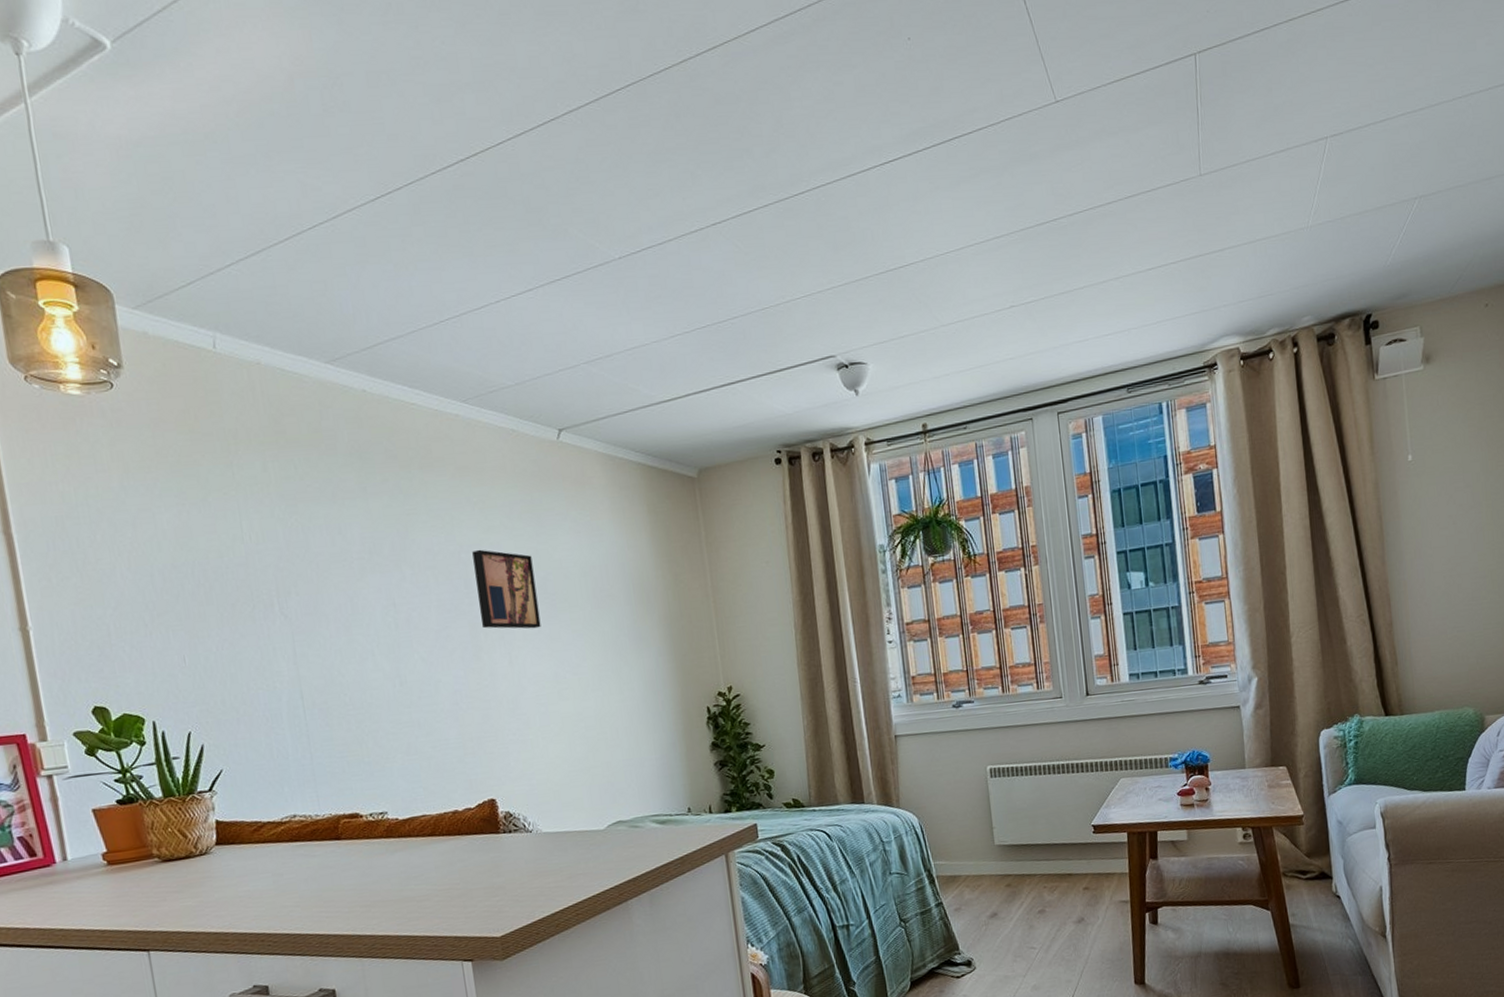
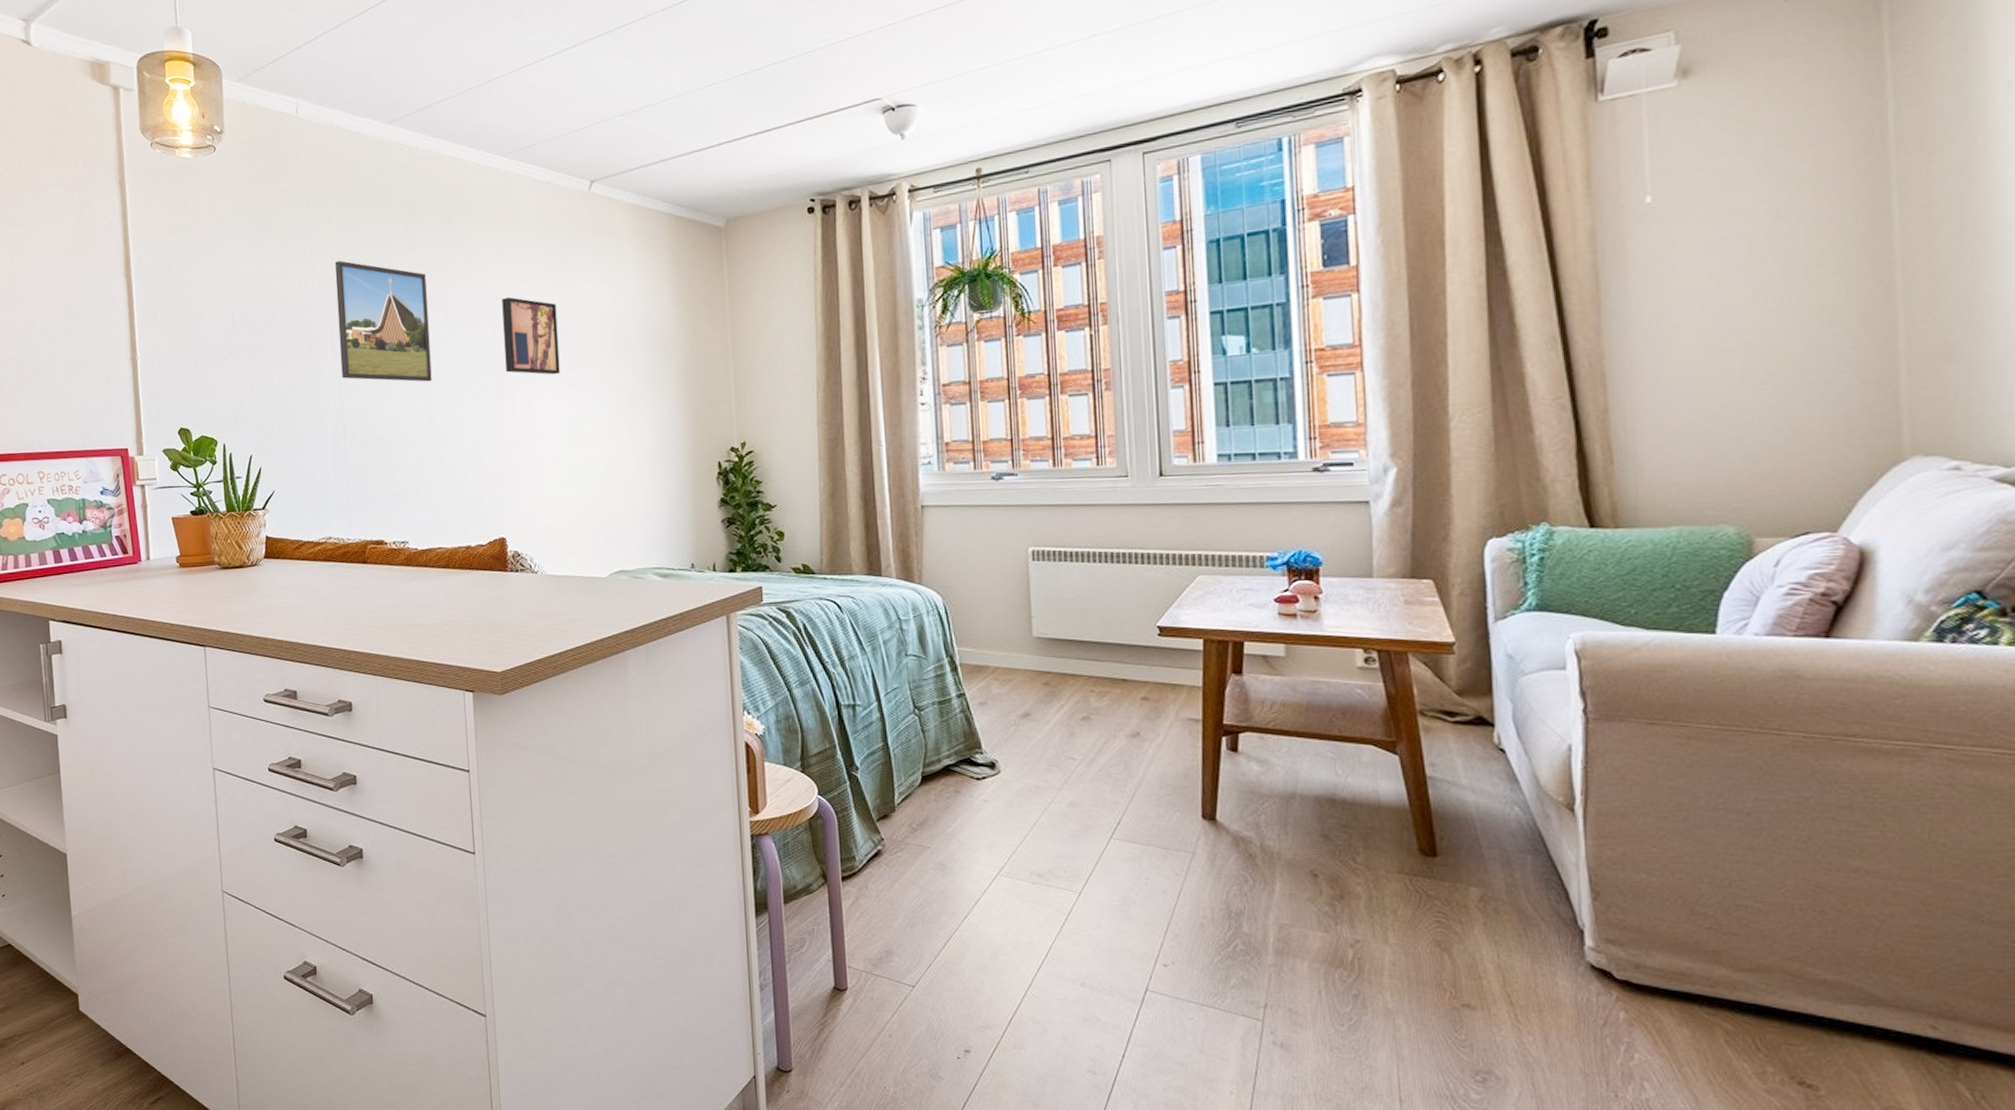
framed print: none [275,513,401,643] -> present [334,260,432,382]

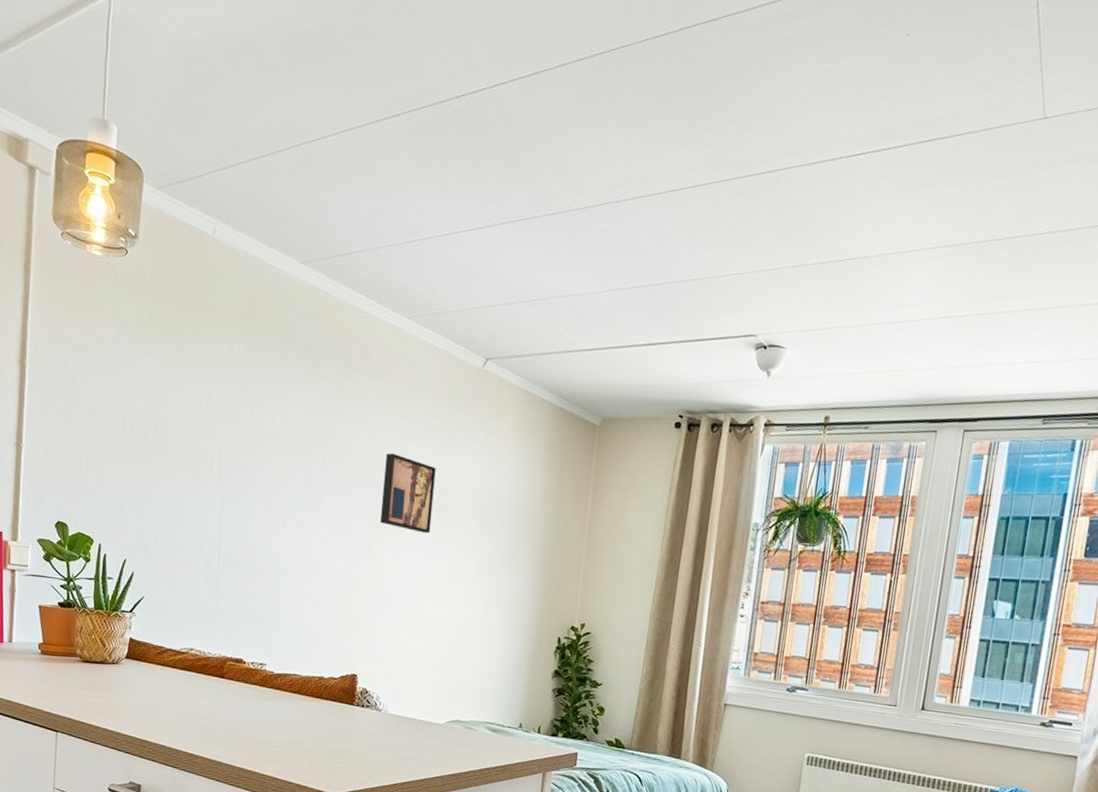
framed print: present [334,260,432,382] -> none [224,388,318,519]

